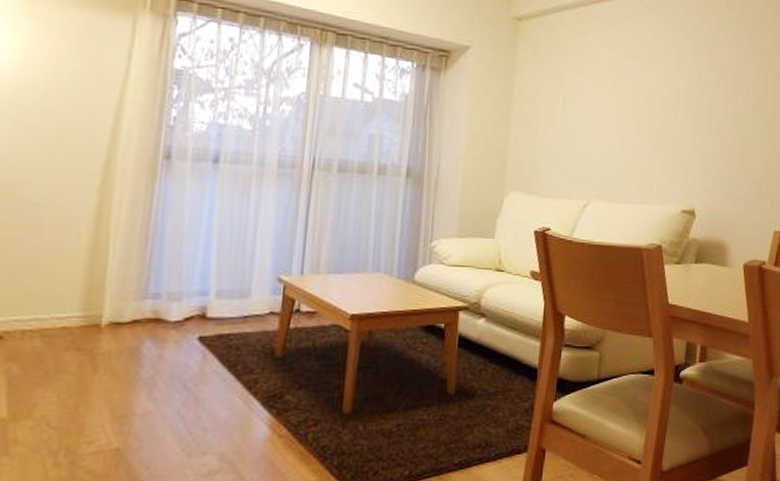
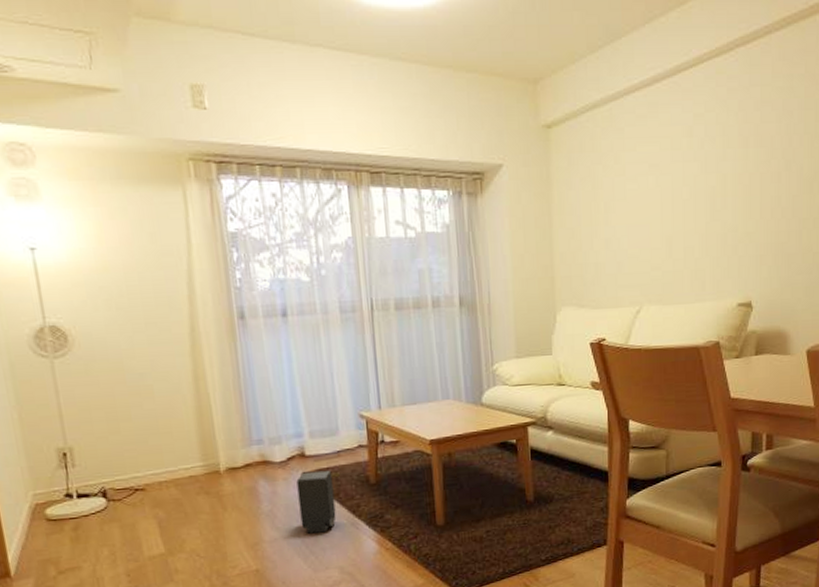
speaker: none [184,336,233,410] -> present [296,470,336,534]

